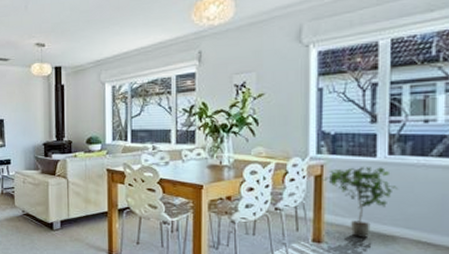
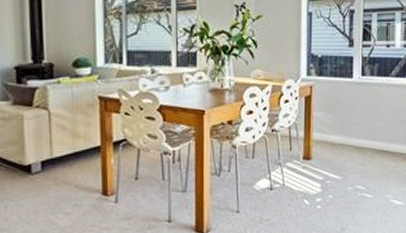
potted plant: present [323,167,397,238] -> none [312,87,368,152]

